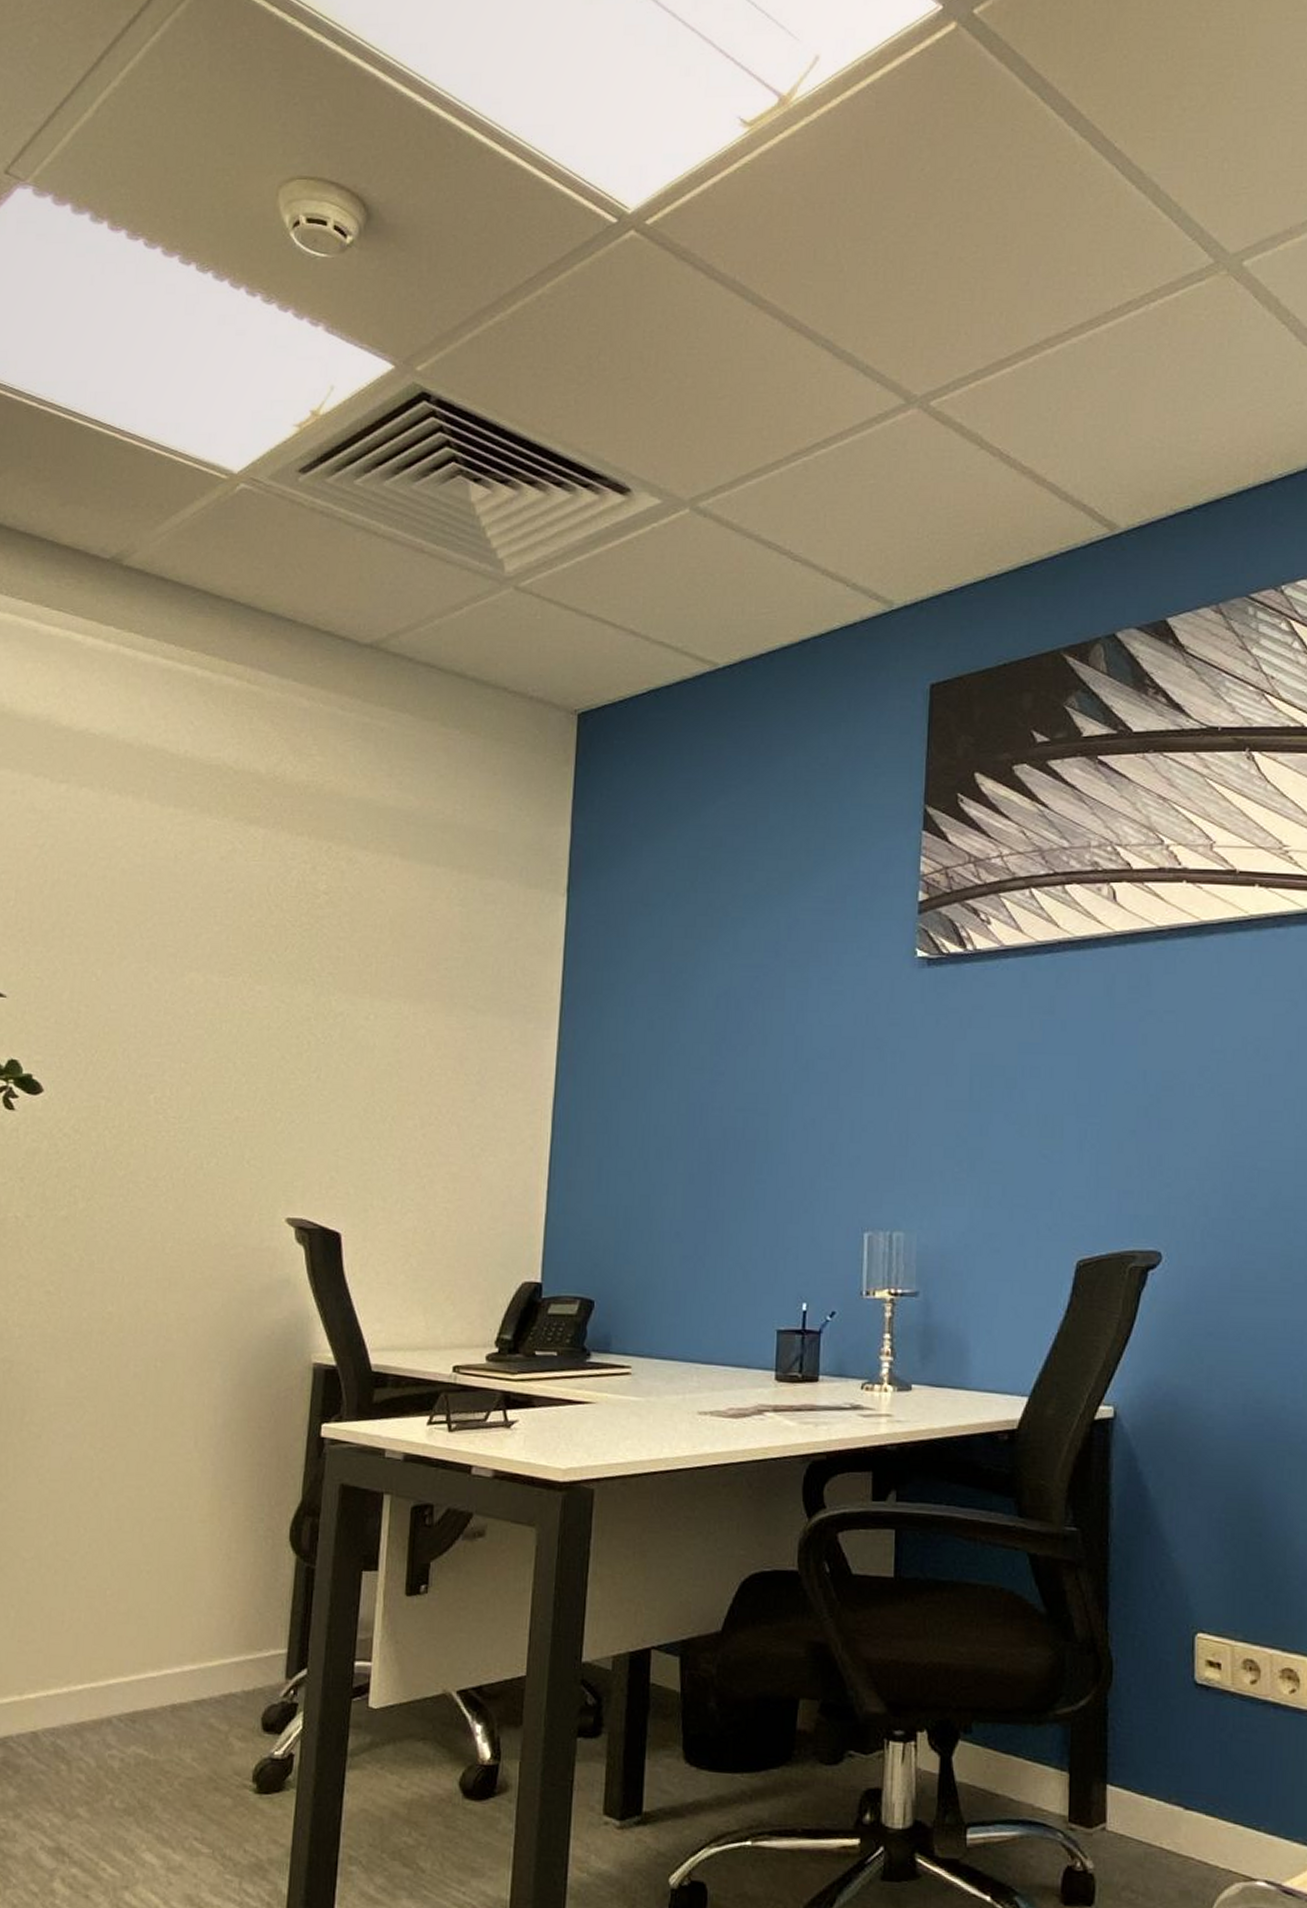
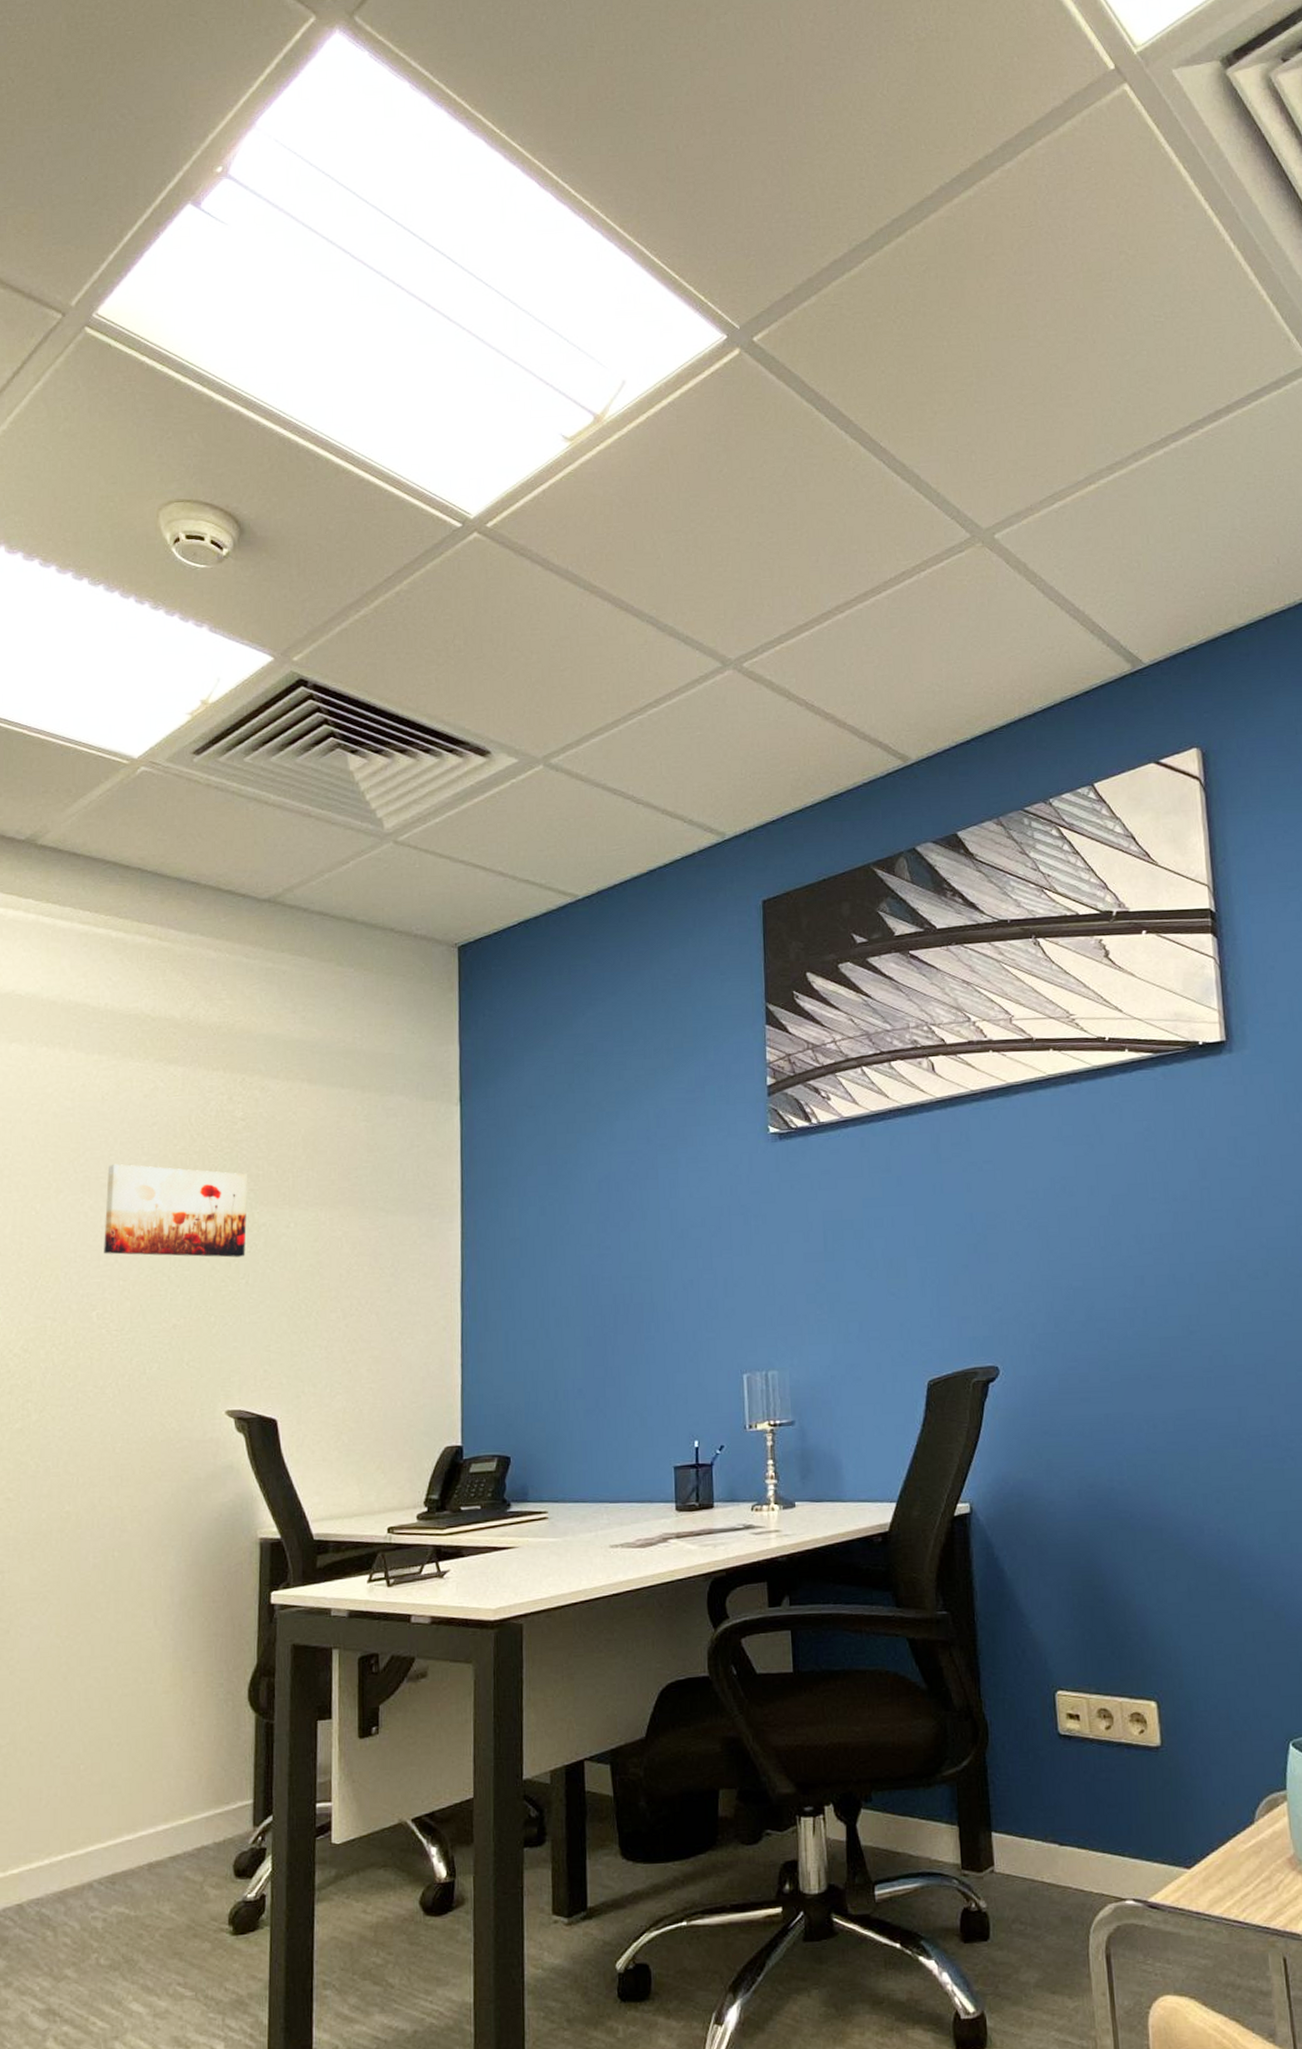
wall art: none [166,931,328,1048] -> present [104,1163,248,1258]

